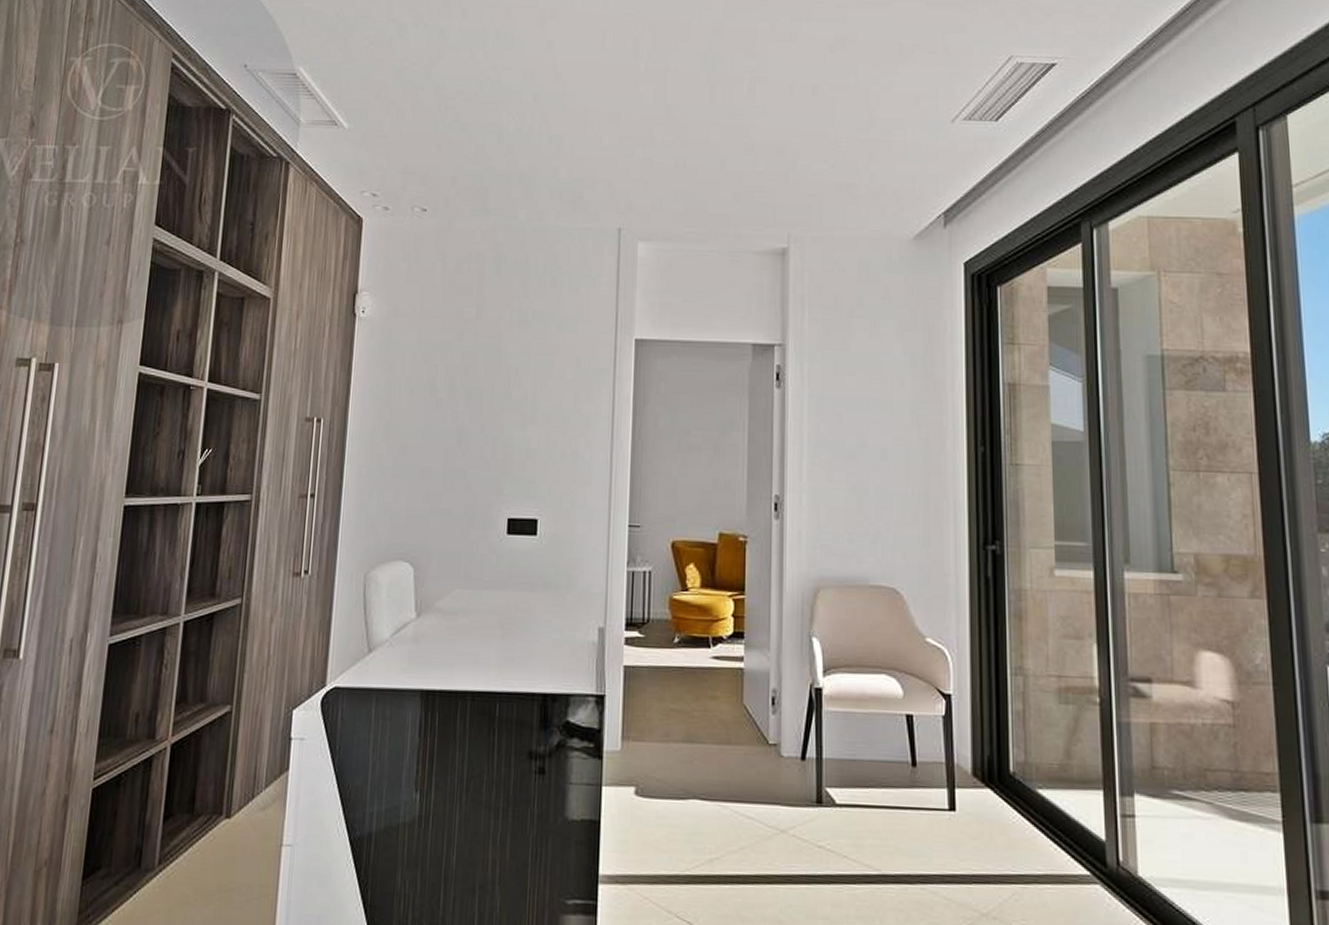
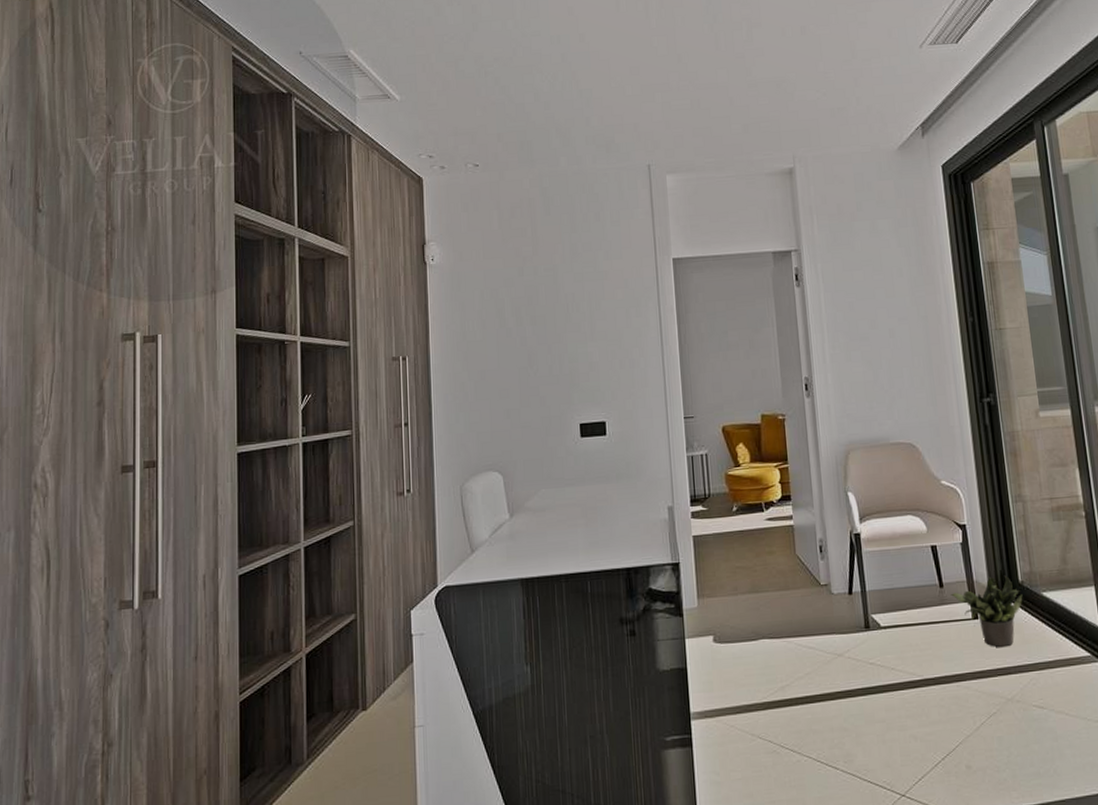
potted plant: none [925,762,1013,850] -> present [951,575,1023,648]

